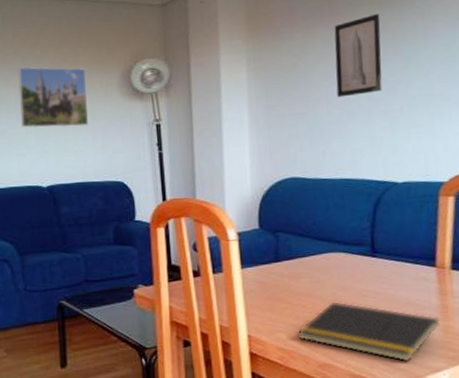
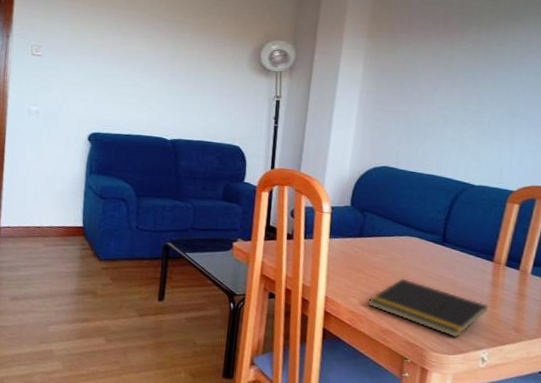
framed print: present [18,67,89,128] -> none [155,28,221,91]
wall art: present [334,13,383,98] -> none [437,35,486,105]

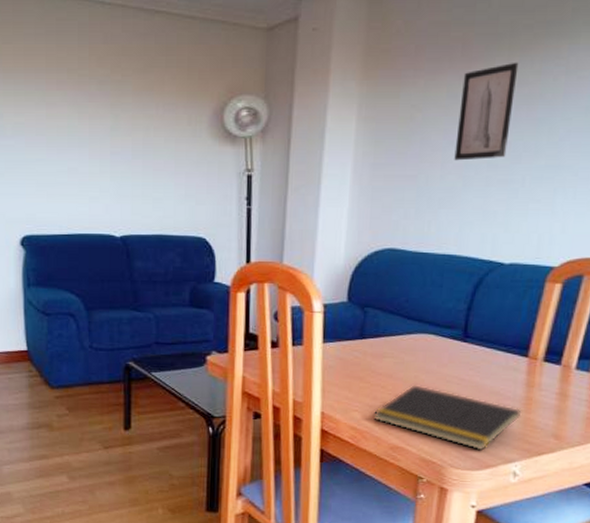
wall art: none [437,35,486,105] -> present [454,62,519,161]

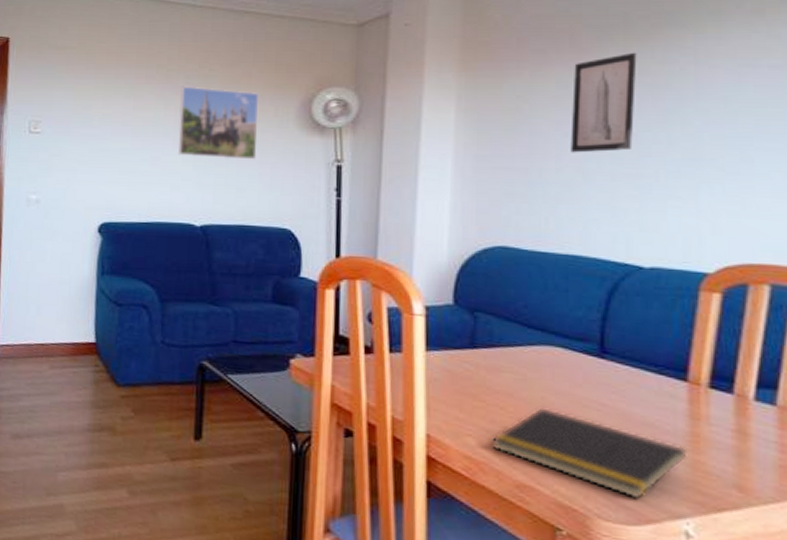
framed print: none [94,92,173,170] -> present [177,86,259,160]

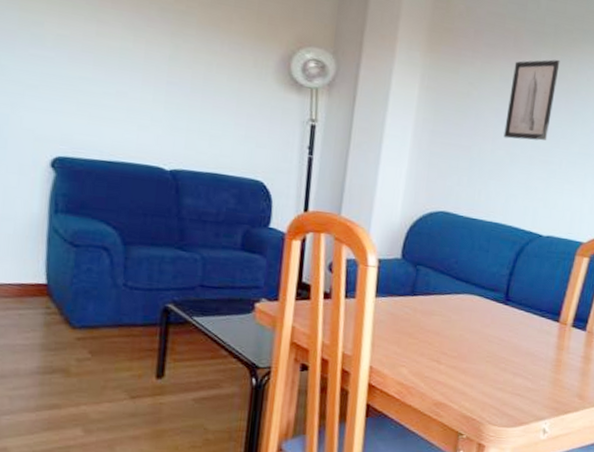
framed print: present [177,86,259,160] -> none [147,18,238,109]
notepad: present [492,408,687,500] -> none [420,343,552,409]

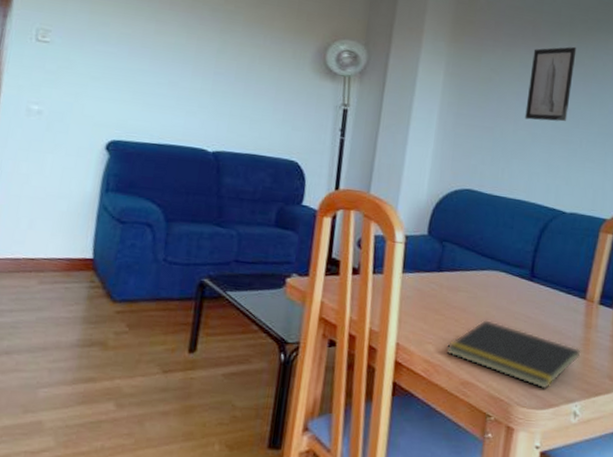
notepad: none [420,343,552,409] -> present [446,320,581,390]

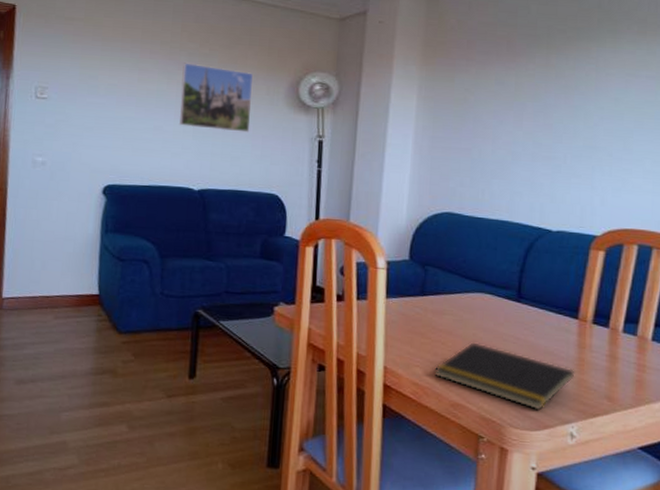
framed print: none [196,17,279,96] -> present [178,62,253,133]
wall art: present [525,46,577,122] -> none [503,58,556,138]

